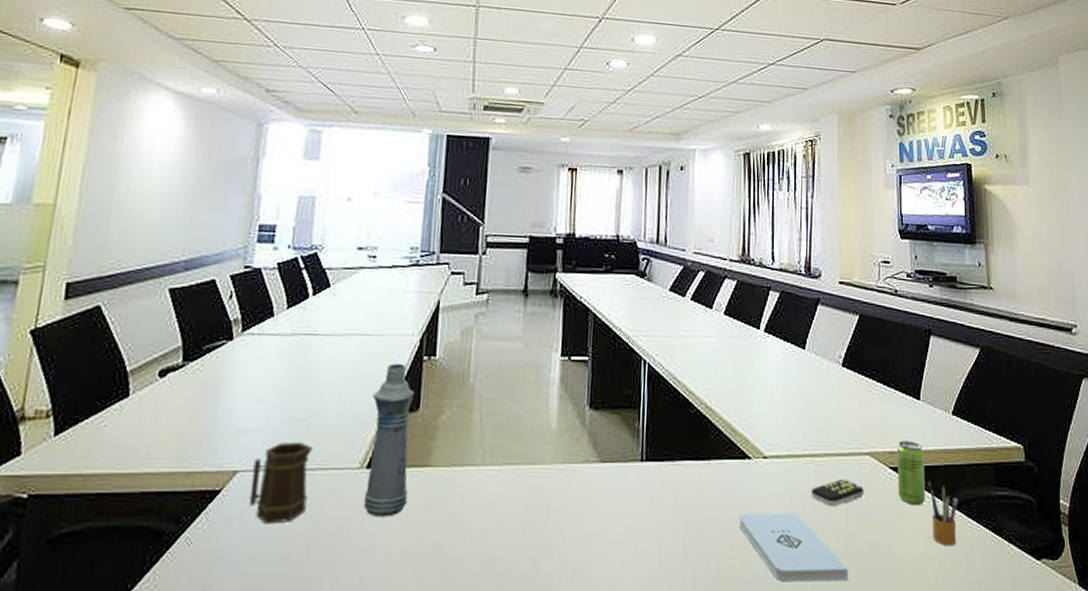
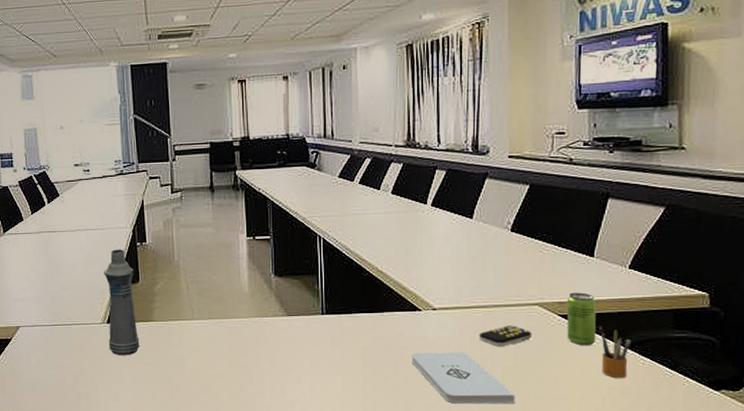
mug: present [248,441,313,524] -> none [29,306,70,360]

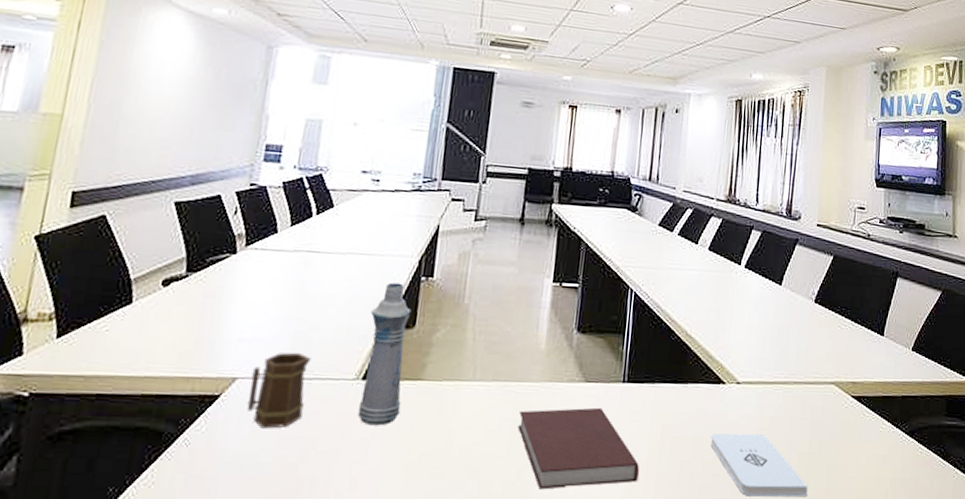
mug: none [29,306,70,360] -> present [247,352,311,429]
notebook: none [235,335,347,400] -> present [518,407,640,490]
remote control: present [478,325,533,346] -> none [778,405,828,429]
beverage can: present [566,292,597,346] -> none [857,372,884,432]
pencil box: present [599,326,631,378] -> none [886,410,912,468]

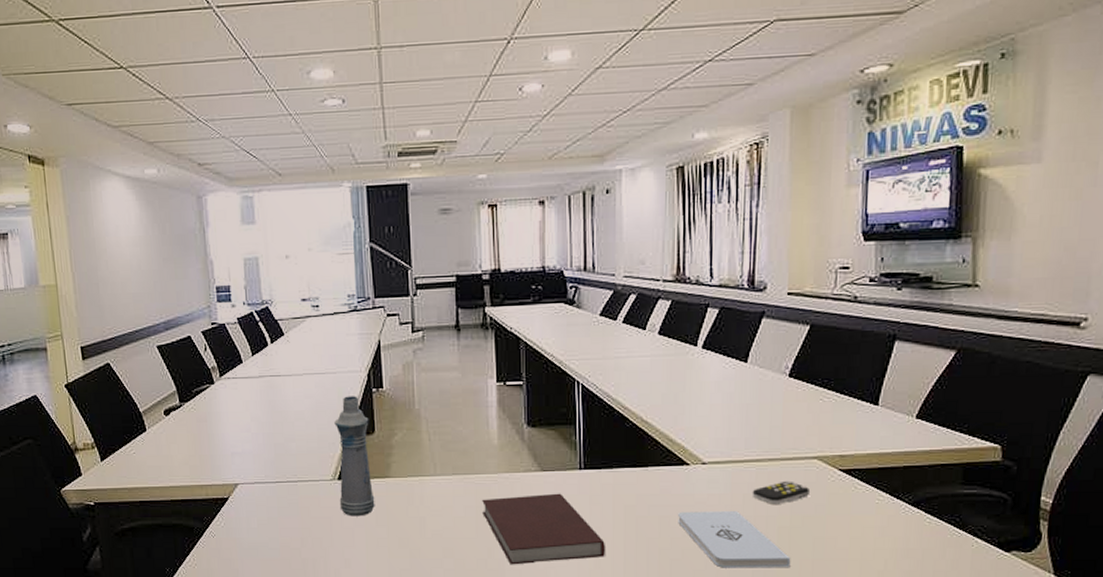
mug: present [247,352,311,429] -> none [248,460,295,522]
remote control: none [778,405,828,429] -> present [752,480,811,504]

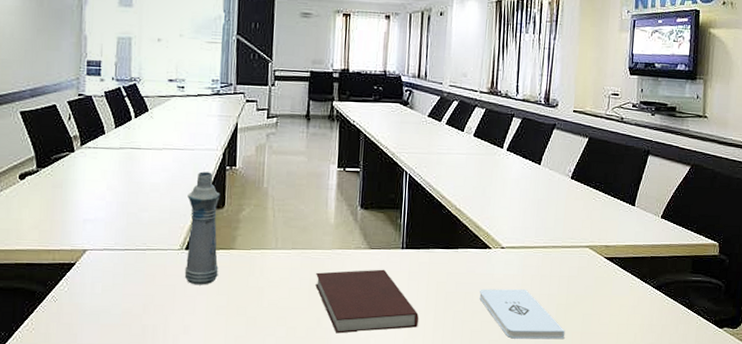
remote control: present [752,480,811,504] -> none [538,265,583,285]

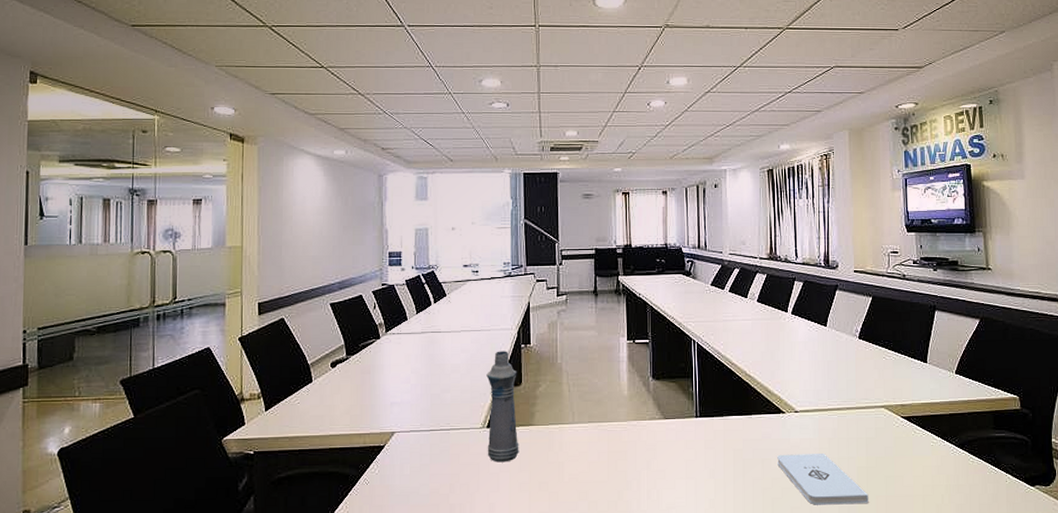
notebook: present [315,269,419,334] -> none [614,439,719,506]

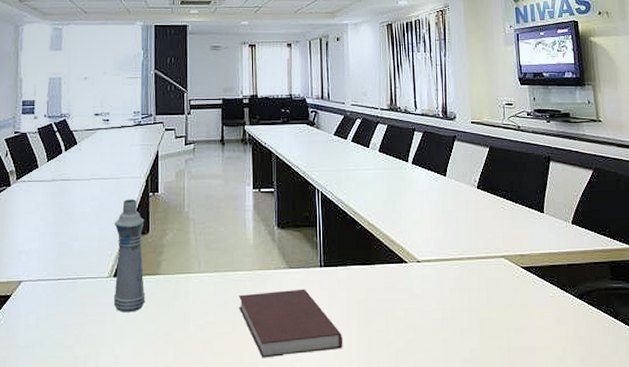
notebook: none [614,439,719,506] -> present [239,289,343,358]
notepad: present [777,454,869,505] -> none [401,304,492,357]

